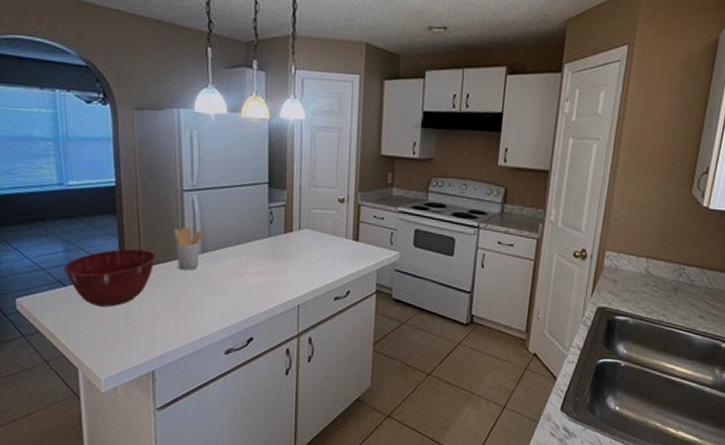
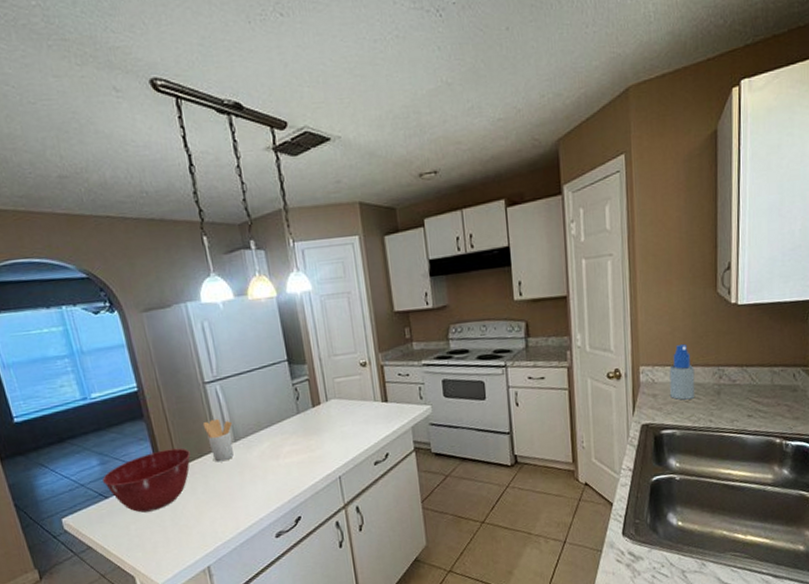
spray bottle: none [630,236,658,291] -> present [669,343,695,400]

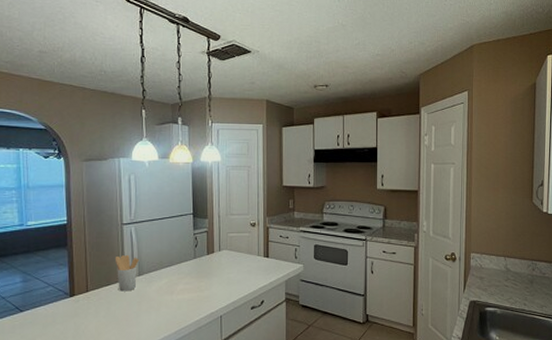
mixing bowl: present [103,448,191,513] -> none [22,275,100,328]
spray bottle: present [669,343,695,400] -> none [494,239,514,285]

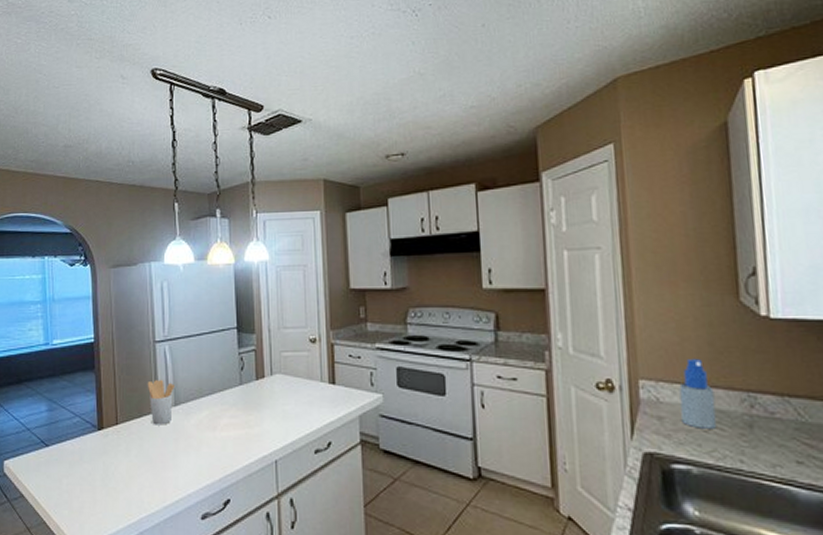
spray bottle: none [494,239,514,285] -> present [679,358,717,429]

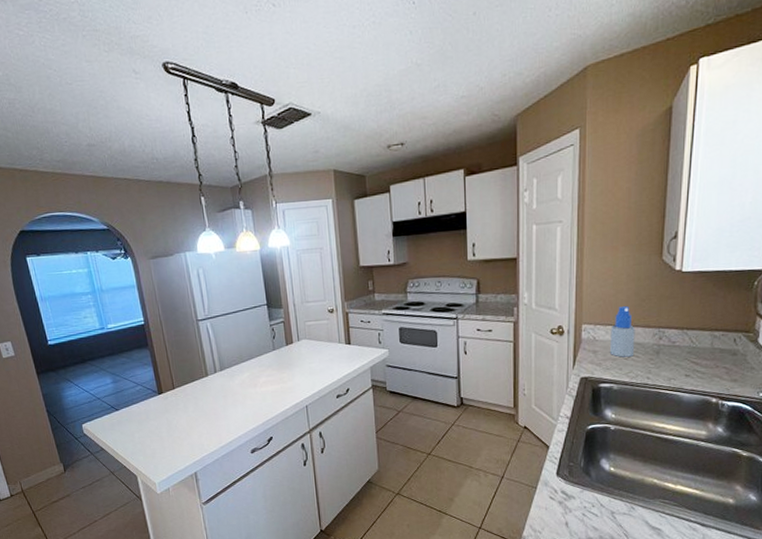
utensil holder: present [147,379,174,425] -> none [195,350,219,387]

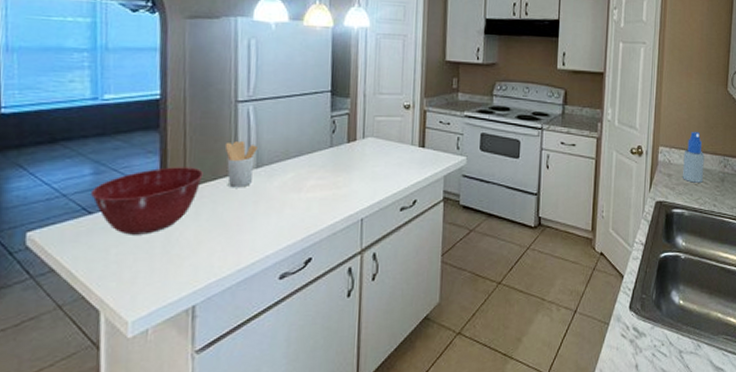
mixing bowl: none [114,373,184,424] -> present [91,167,203,235]
utensil holder: none [195,350,219,387] -> present [224,140,257,188]

